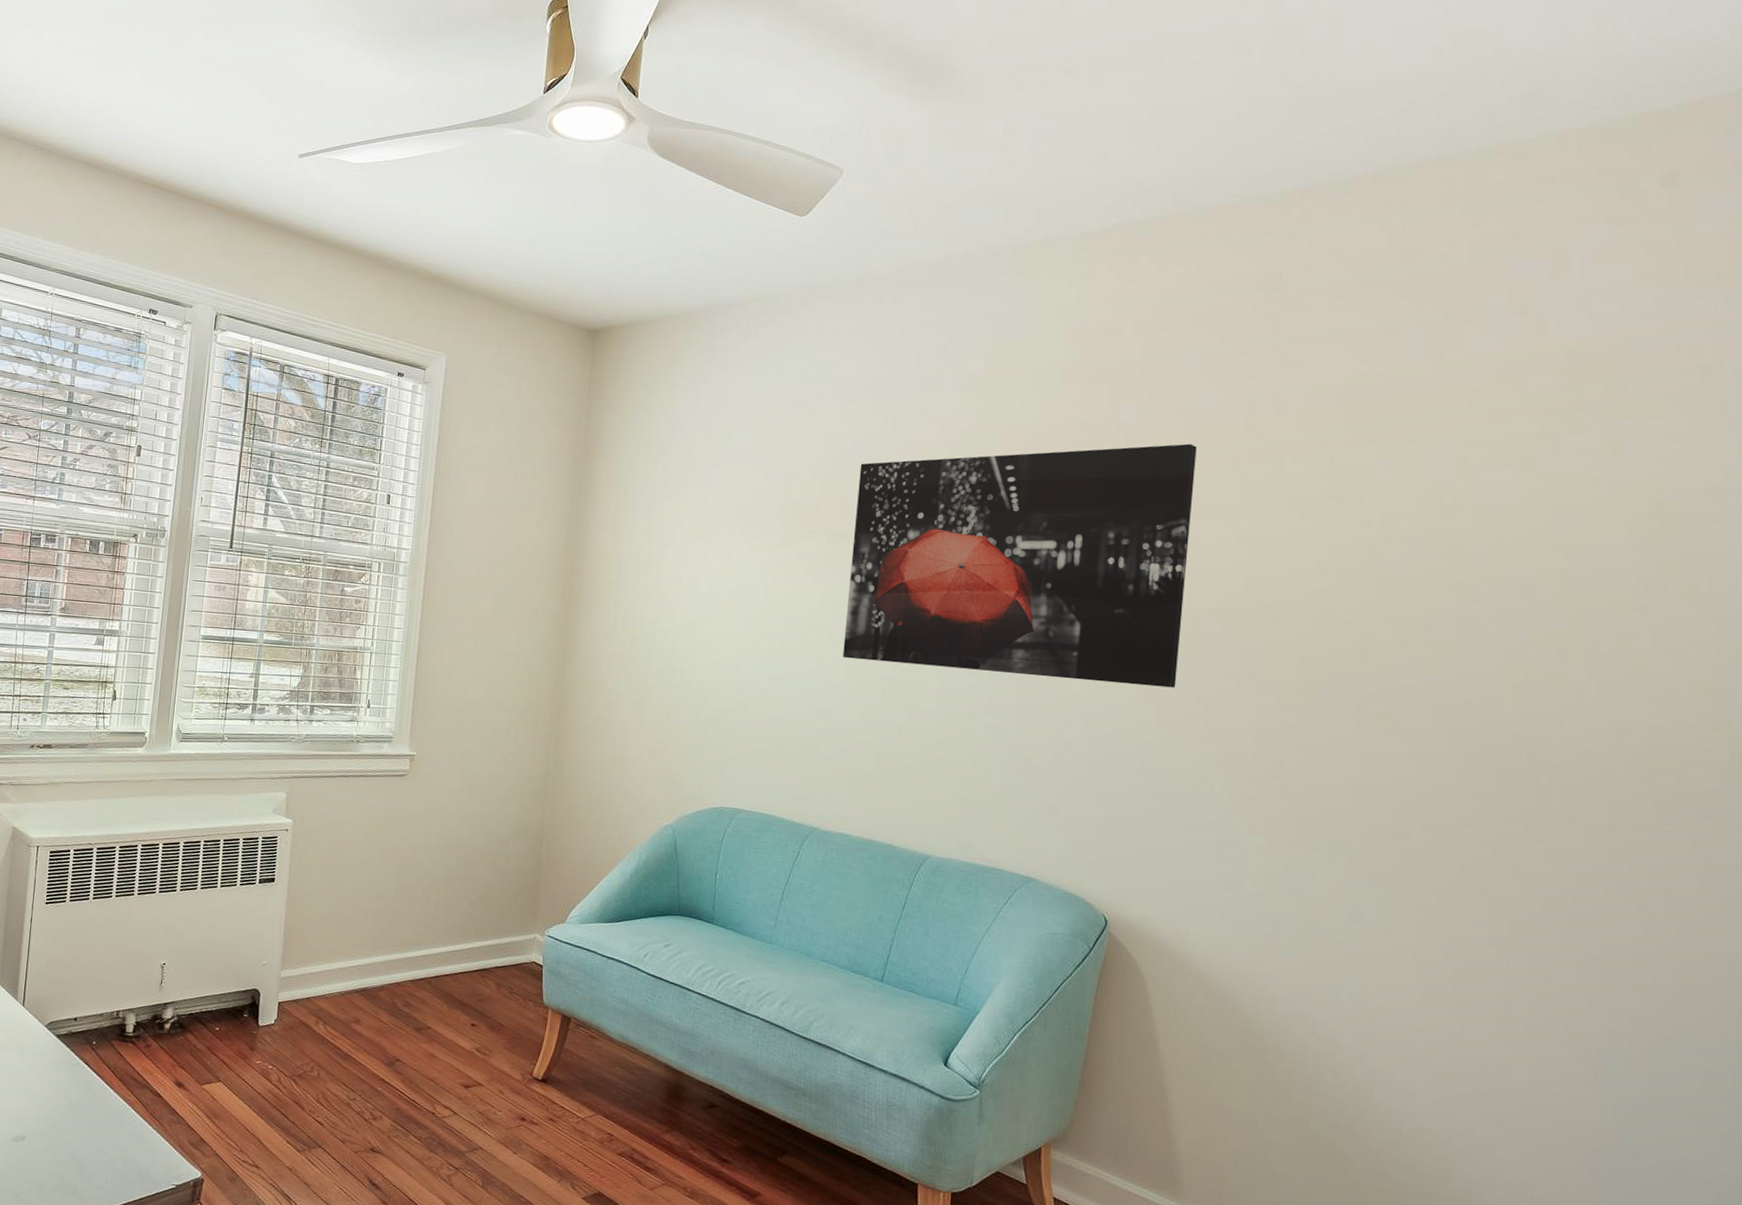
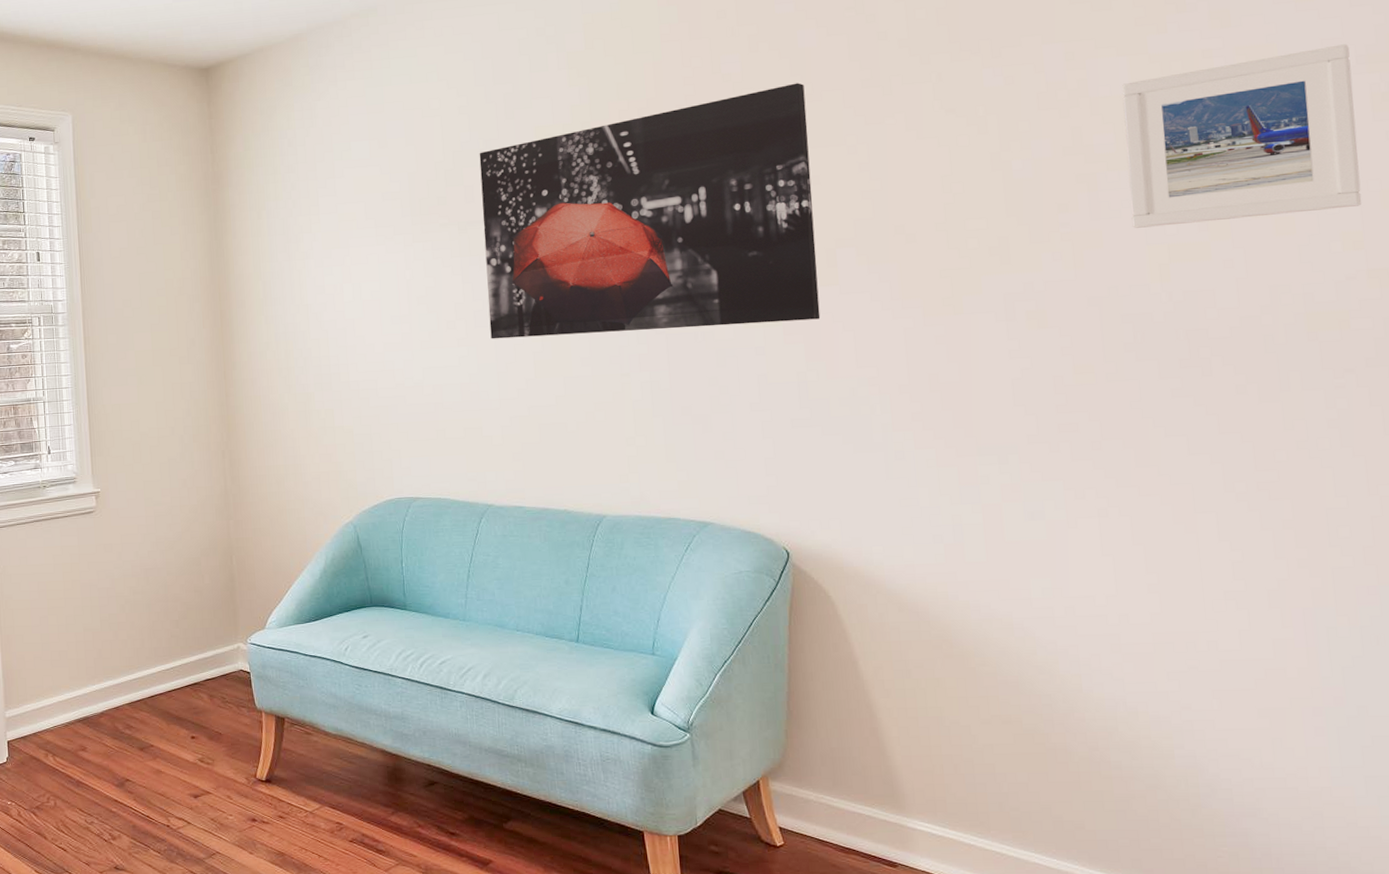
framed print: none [1495,492,1730,656] -> present [1122,44,1362,228]

